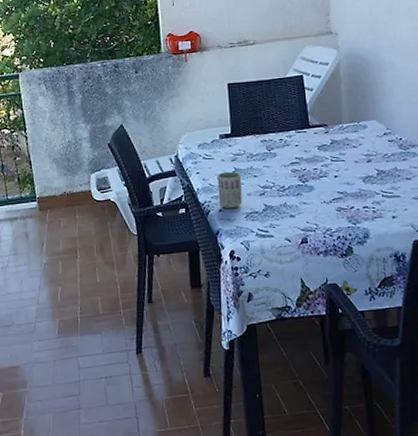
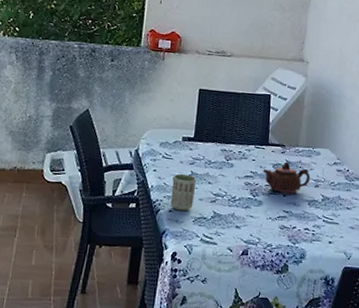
teapot: none [308,141,361,175] -> present [262,162,311,194]

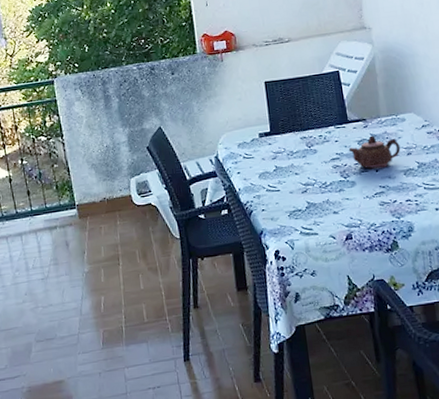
cup: present [170,173,197,211] -> none [258,170,285,208]

